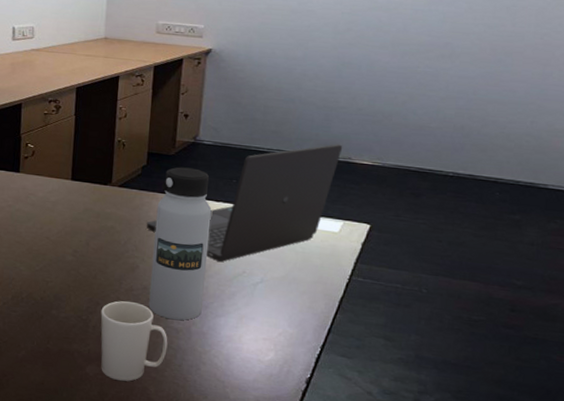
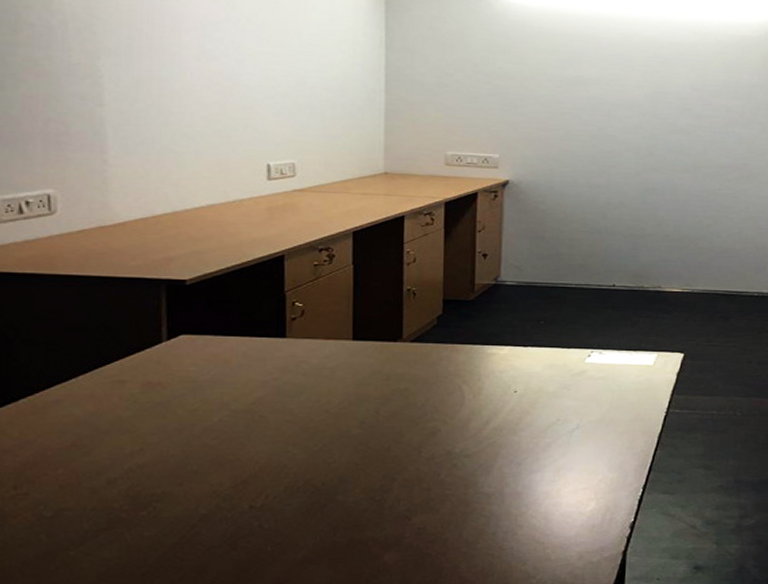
mug: present [100,300,168,382] -> none [398,470,479,564]
laptop: present [146,144,343,262] -> none [446,273,652,412]
water bottle: present [148,167,212,321] -> none [454,313,519,484]

